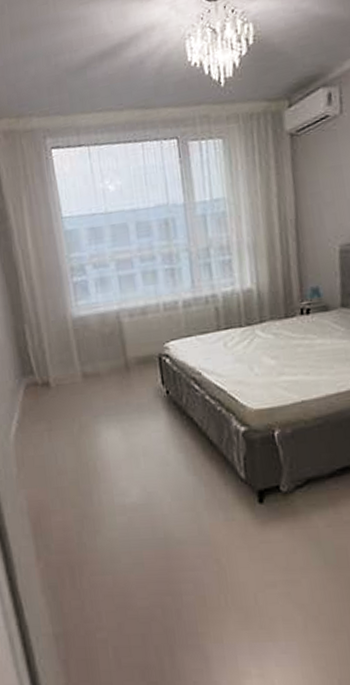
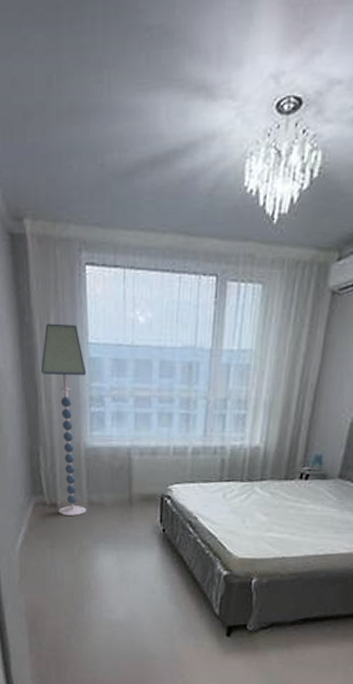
floor lamp: none [18,203,82,393] -> present [41,323,87,516]

